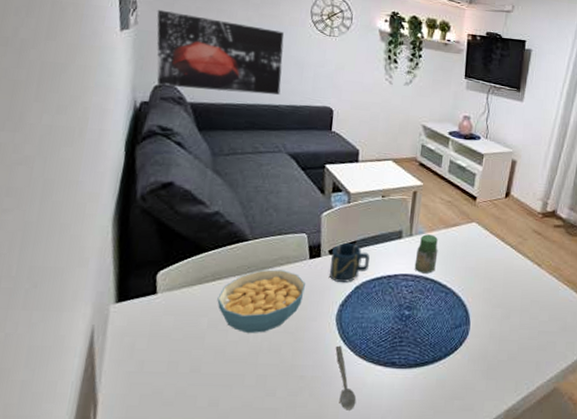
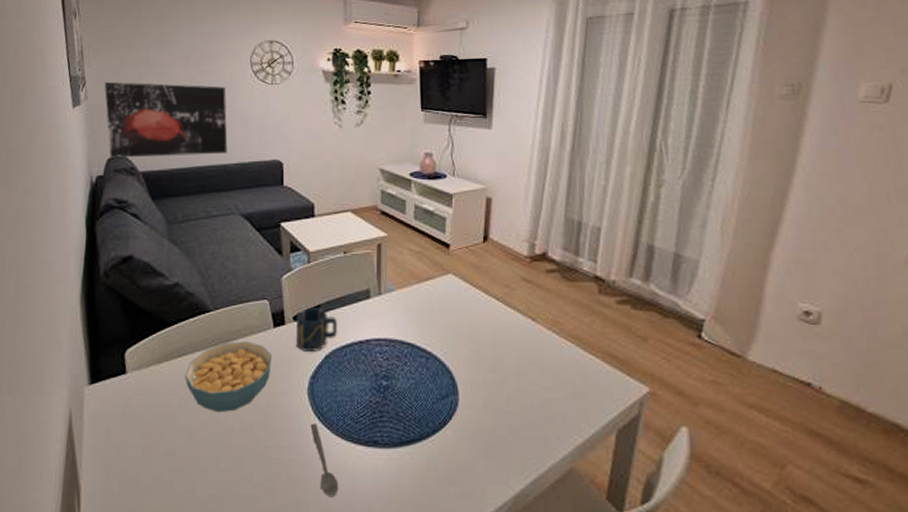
jar: present [414,234,438,274] -> none [387,291,413,337]

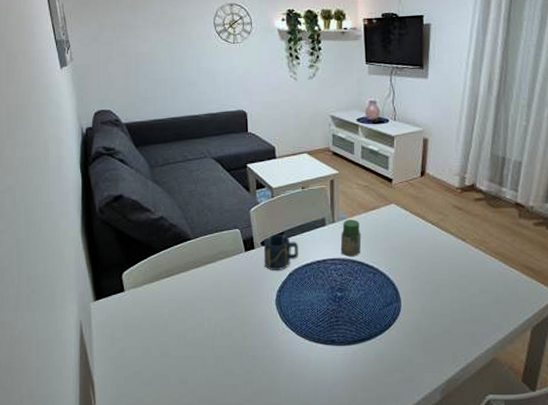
wall art: present [104,81,228,158] -> none [86,44,198,112]
cereal bowl: present [185,341,272,413] -> none [173,263,245,321]
spoon: present [310,423,339,498] -> none [279,327,304,385]
jar: none [387,291,413,337] -> present [340,219,362,257]

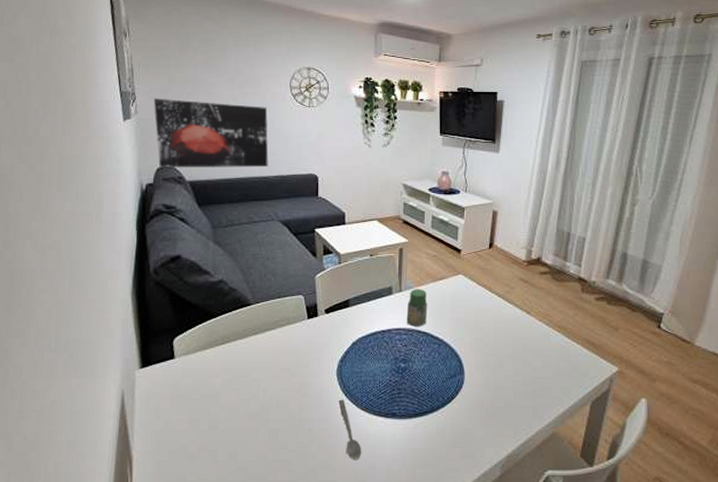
wall art: none [86,44,198,112] -> present [153,98,269,168]
cup: present [263,234,299,270] -> none [327,302,364,339]
spoon: none [279,327,304,385] -> present [338,399,362,460]

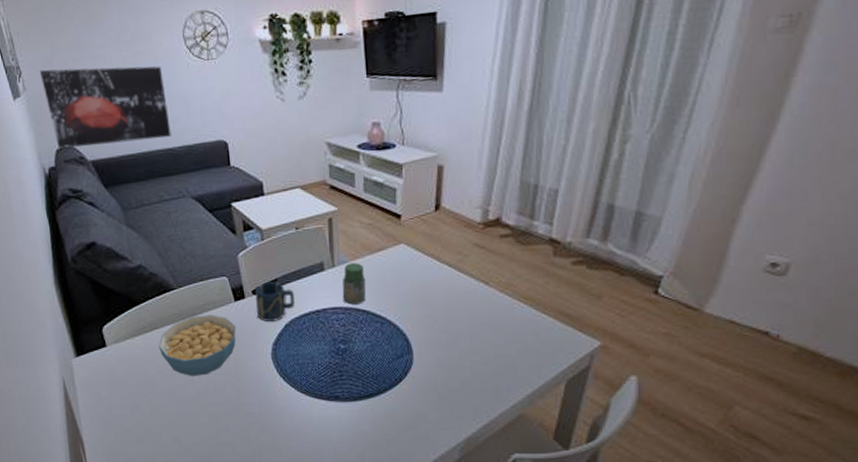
cereal bowl: none [228,331,306,392] -> present [158,315,236,377]
cup: none [327,302,364,339] -> present [254,282,296,322]
spoon: present [338,399,362,460] -> none [276,383,306,443]

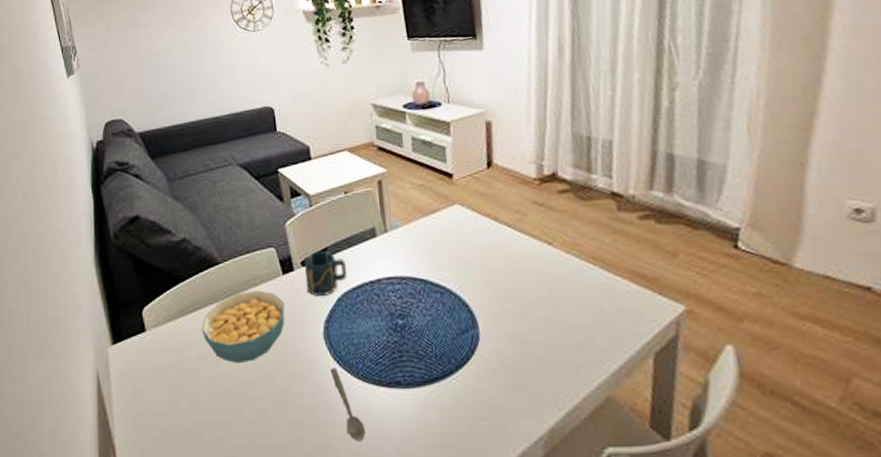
wall art: present [39,66,171,149] -> none [94,39,218,123]
spoon: none [276,383,306,443] -> present [330,367,366,442]
jar: present [342,263,366,305] -> none [396,227,422,274]

